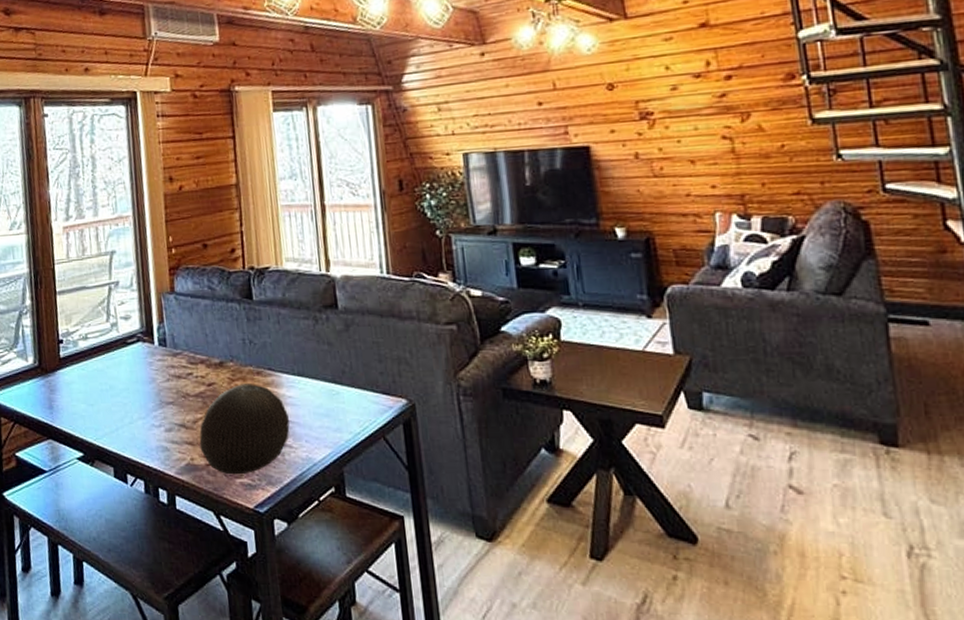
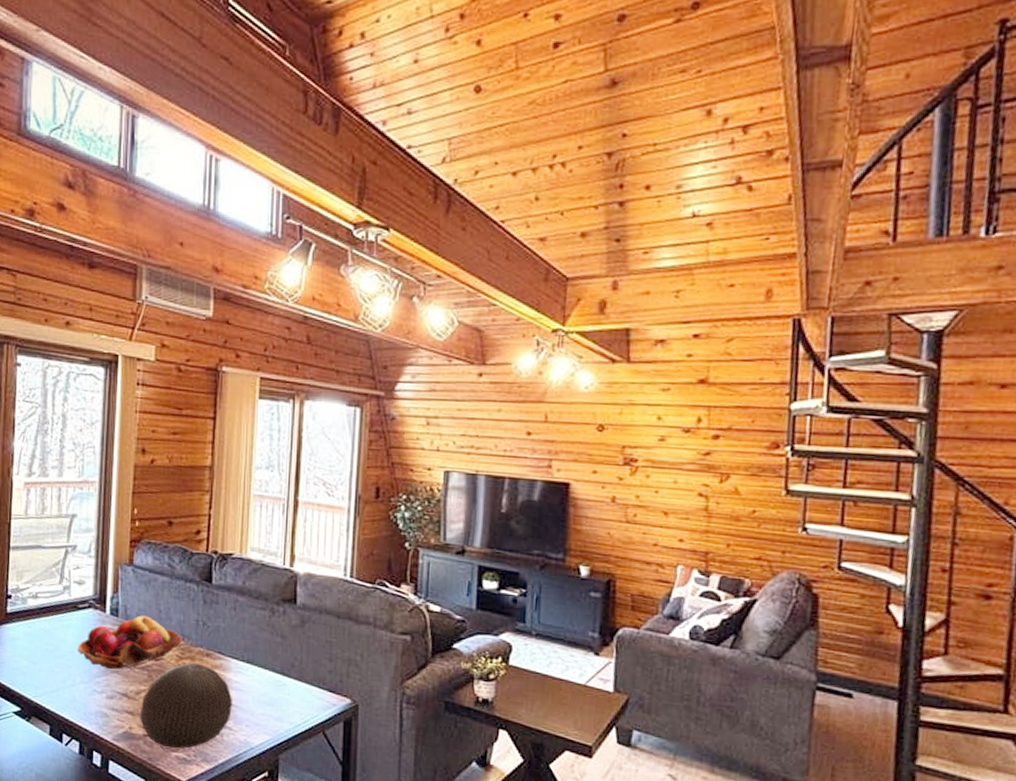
fruit basket: none [131,342,232,402] -> present [78,615,182,670]

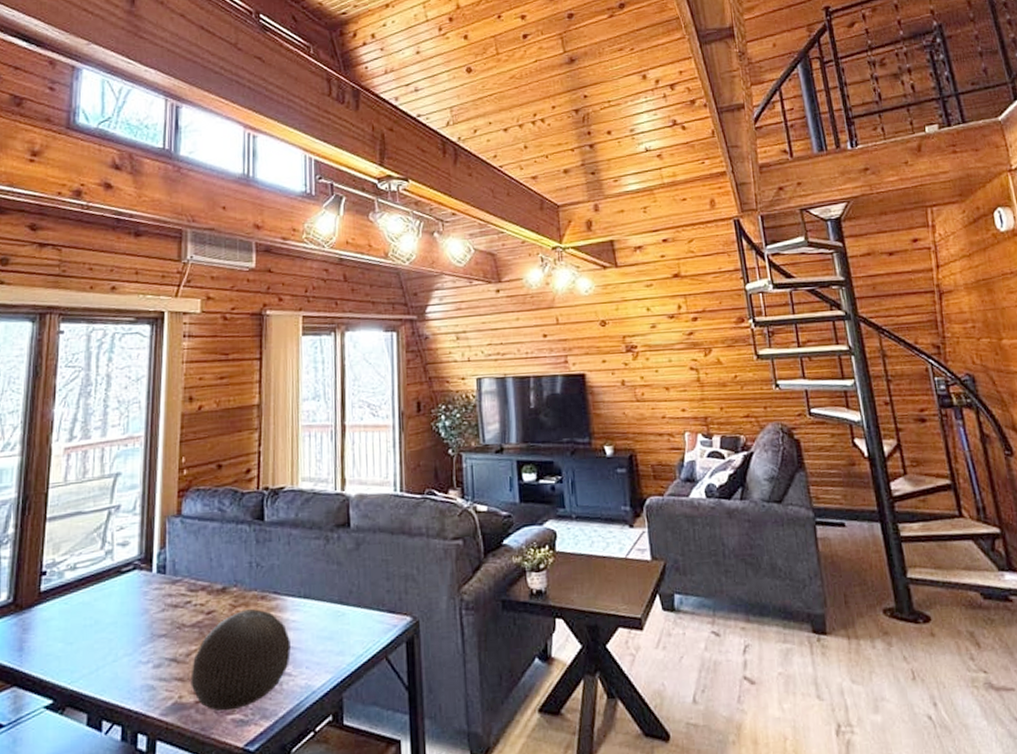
fruit basket: present [78,615,182,670] -> none [121,567,235,635]

